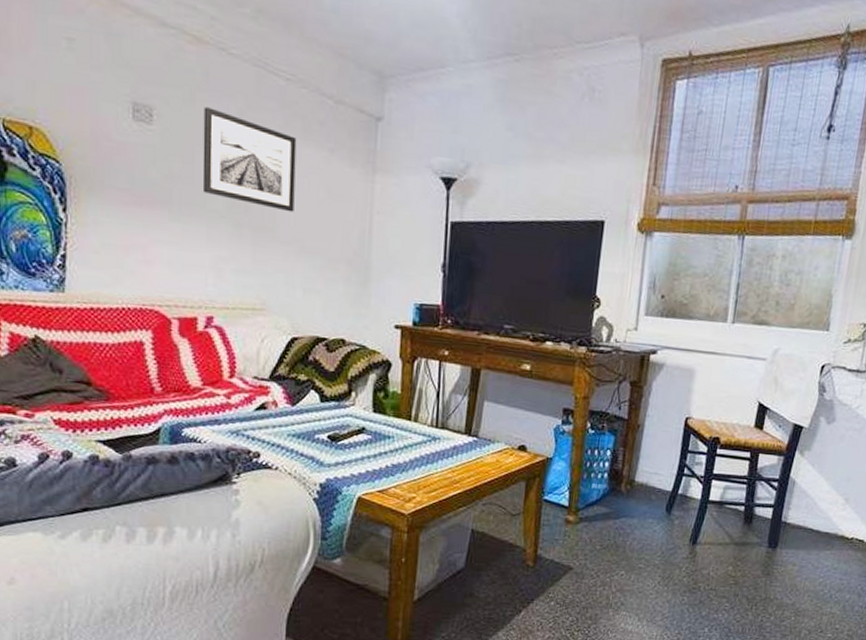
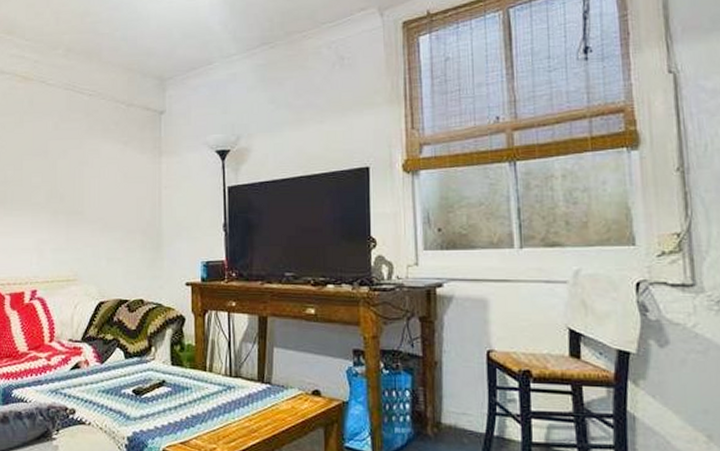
wall art: present [202,107,297,213] -> none [28,125,98,197]

